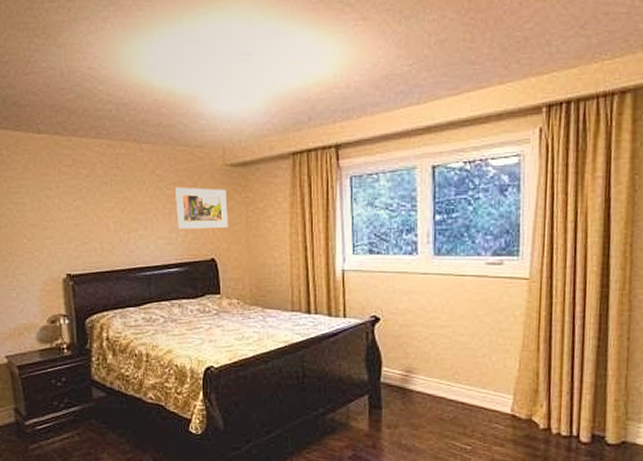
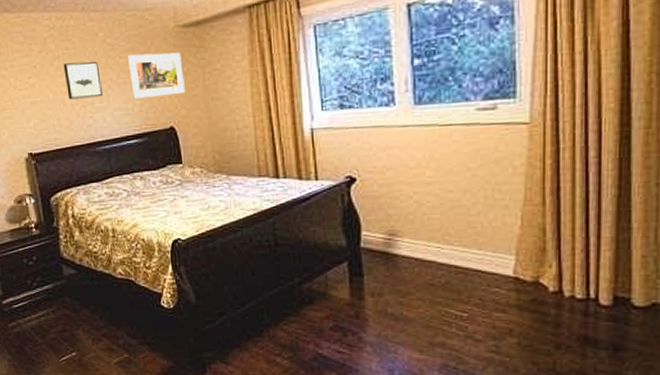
wall art: none [110,189,147,225] -> present [63,61,103,100]

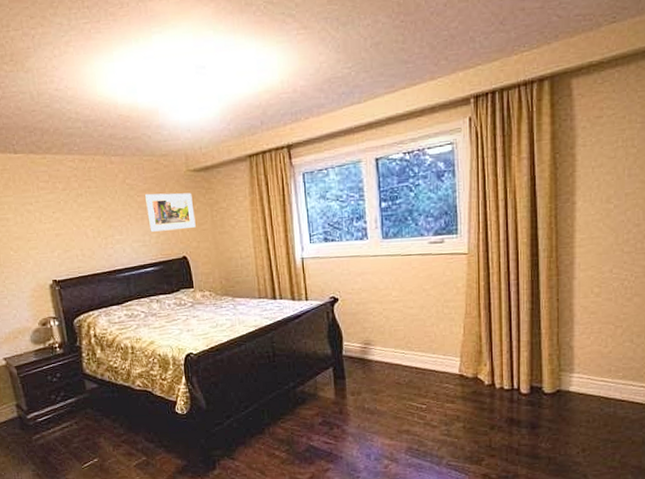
wall art: present [63,61,103,100] -> none [86,199,122,232]

